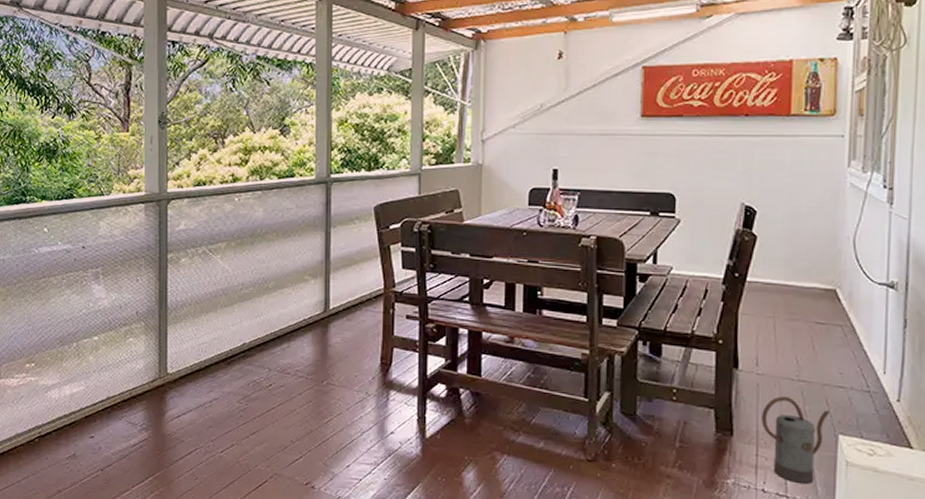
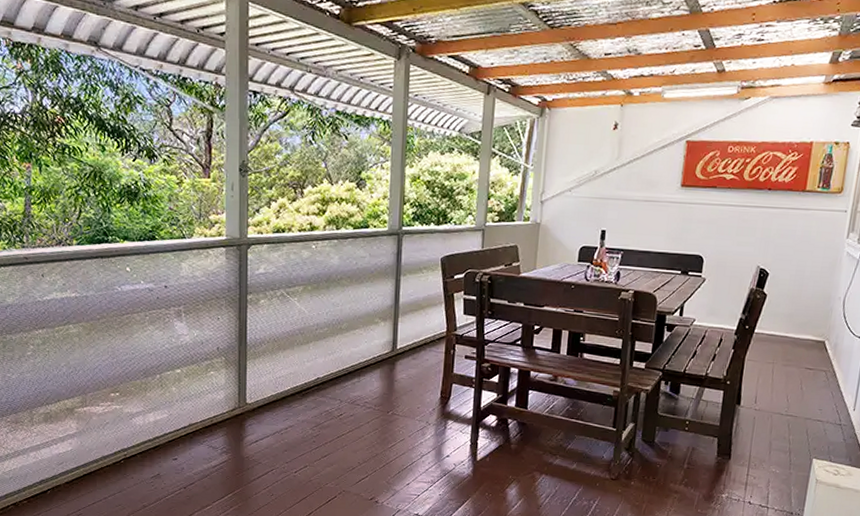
watering can: present [761,396,831,484] -> none [754,428,809,497]

